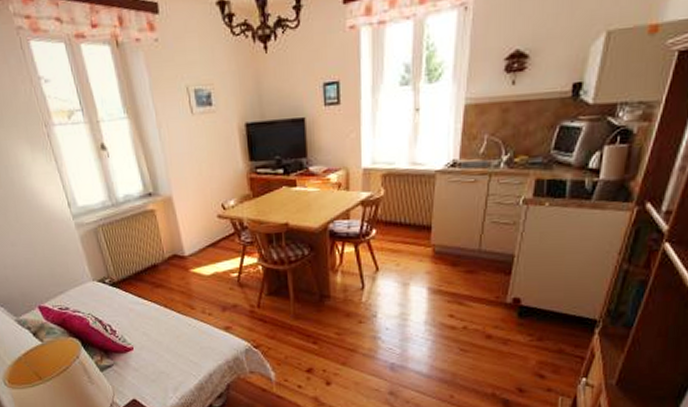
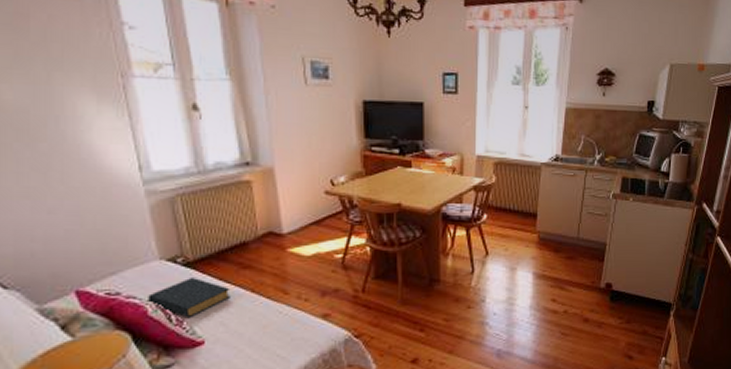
hardback book: none [88,294,149,328] -> present [148,276,230,317]

